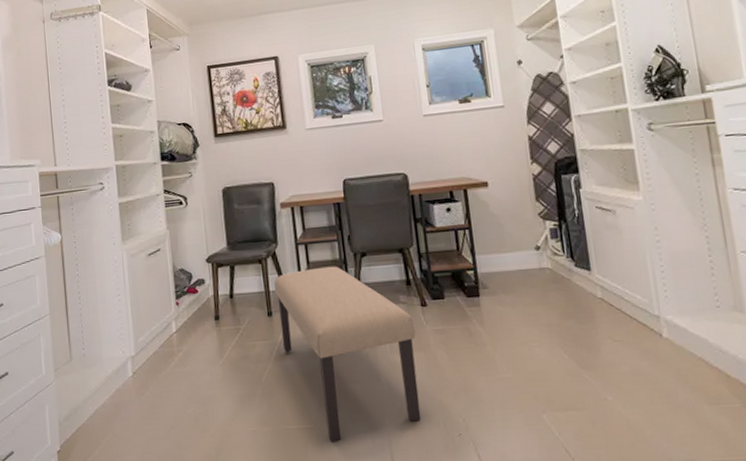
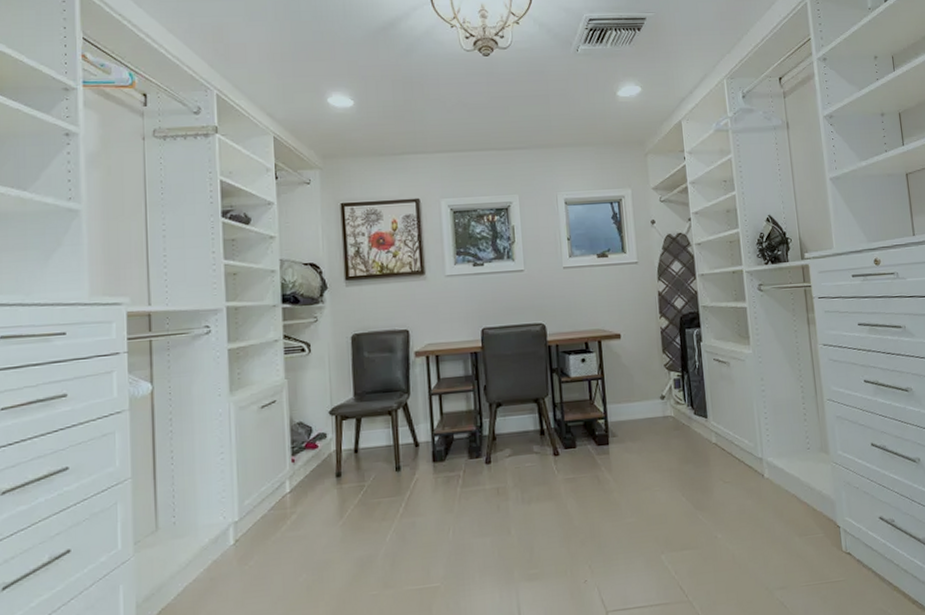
bench: present [273,266,421,442] -> none [403,416,549,600]

